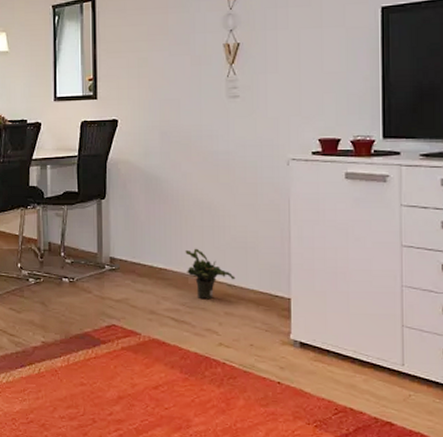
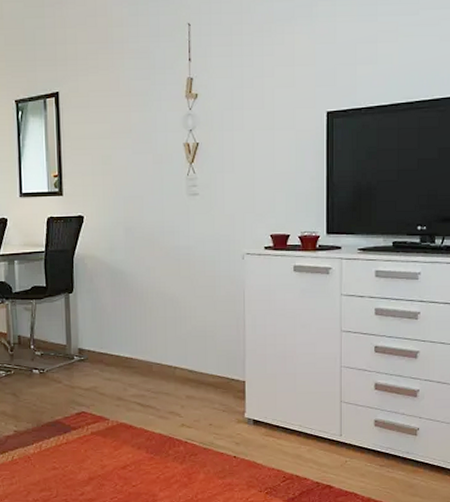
potted plant: present [185,248,236,300] -> none [150,338,196,385]

